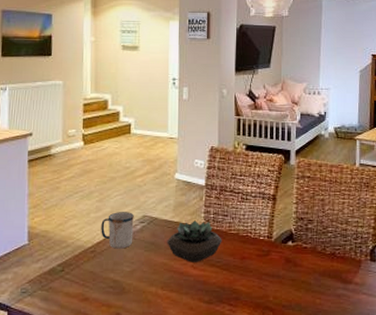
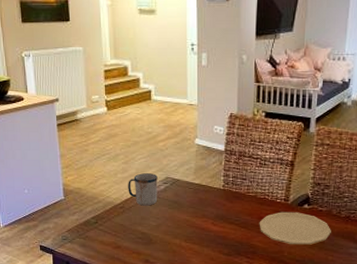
succulent plant: present [167,220,222,262] -> none [189,183,241,220]
plate: none [242,250,317,287] -> present [259,212,331,245]

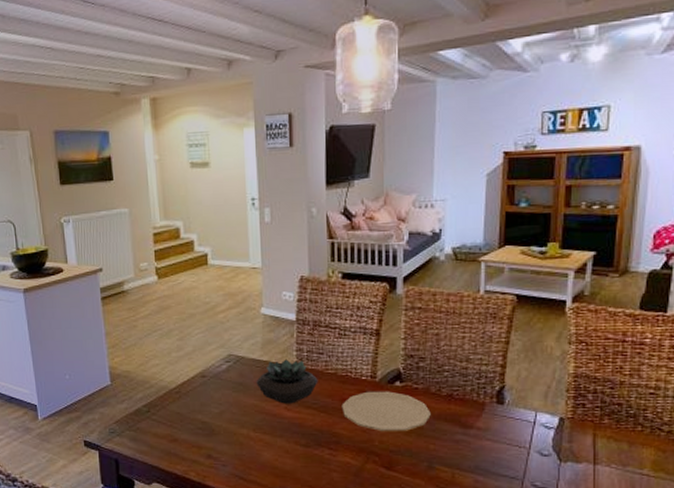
mug: present [128,173,158,206] -> none [184,351,220,390]
succulent plant: none [189,183,241,220] -> present [256,359,318,404]

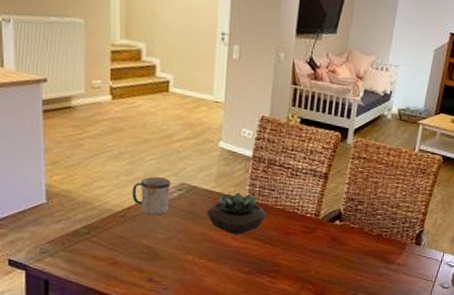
mug: none [184,351,220,390] -> present [132,177,171,216]
plate: present [341,391,431,431] -> none [285,227,362,264]

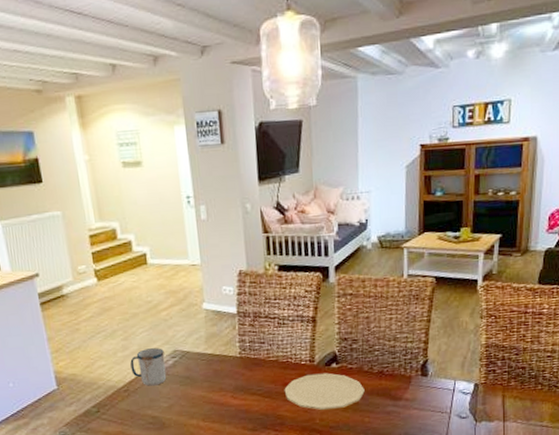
succulent plant: present [206,192,267,234] -> none [202,350,261,393]
plate: none [285,227,362,264] -> present [284,373,365,410]

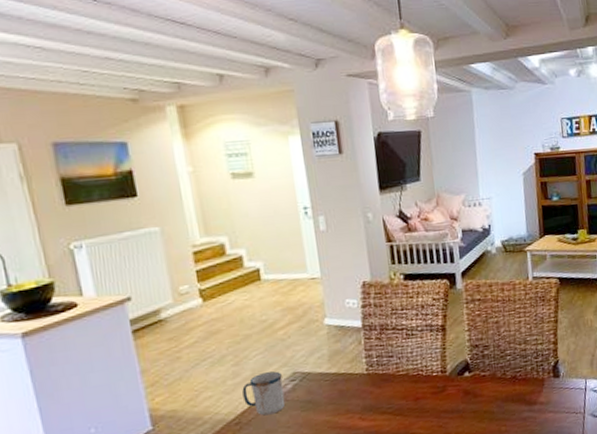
plate: present [284,373,365,410] -> none [416,382,500,424]

